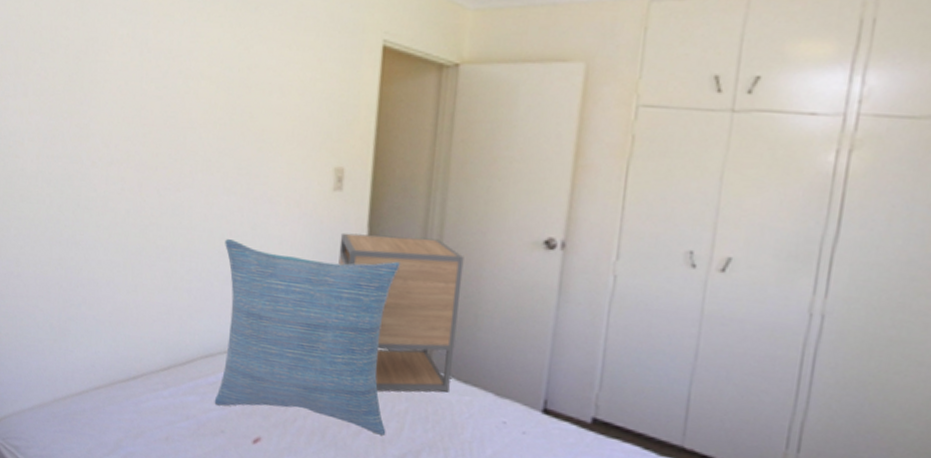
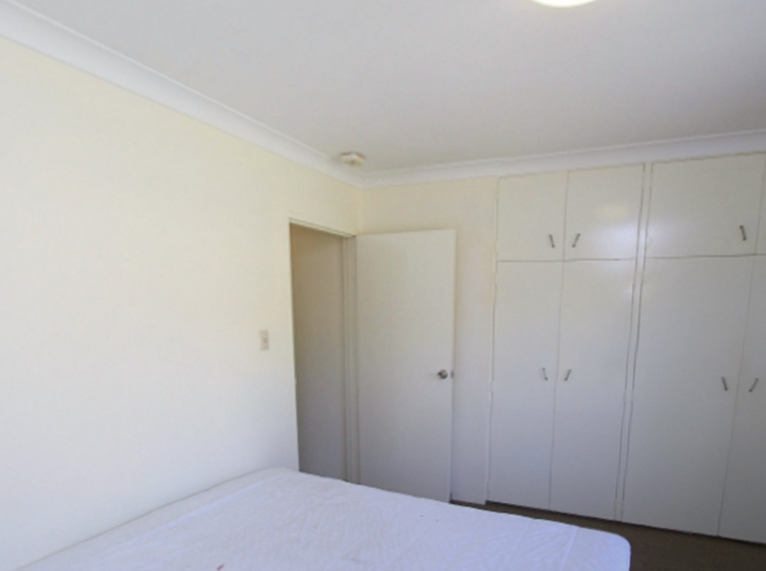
pillow: present [214,239,400,436] -> none [167,402,330,545]
nightstand: present [338,232,464,393] -> none [272,381,378,509]

